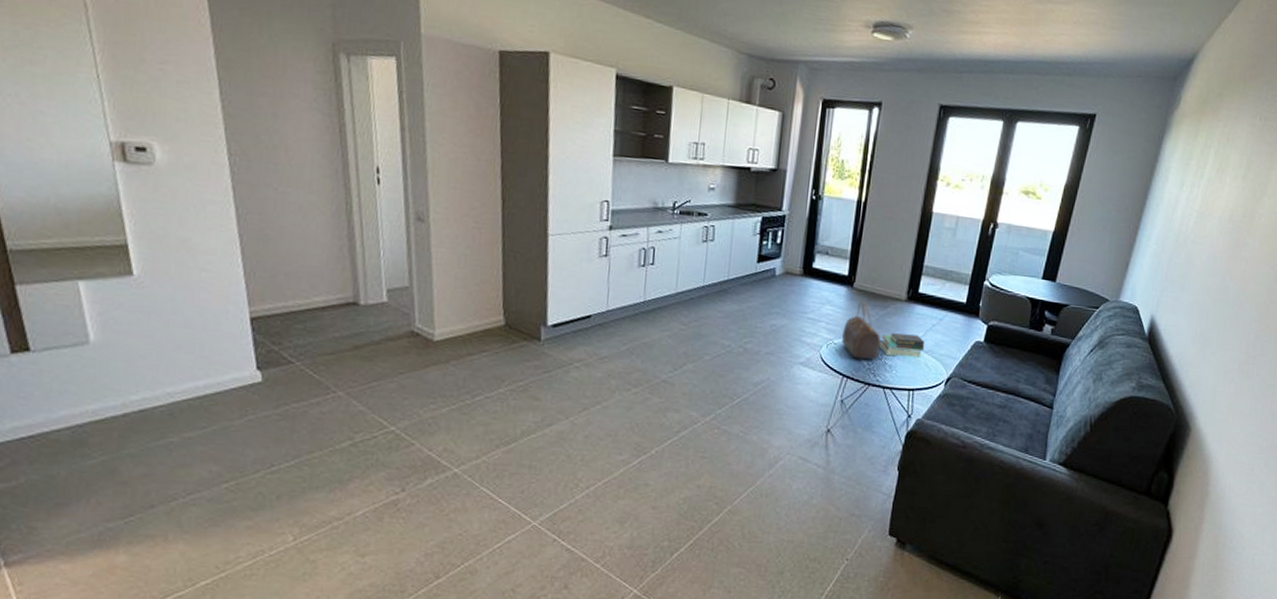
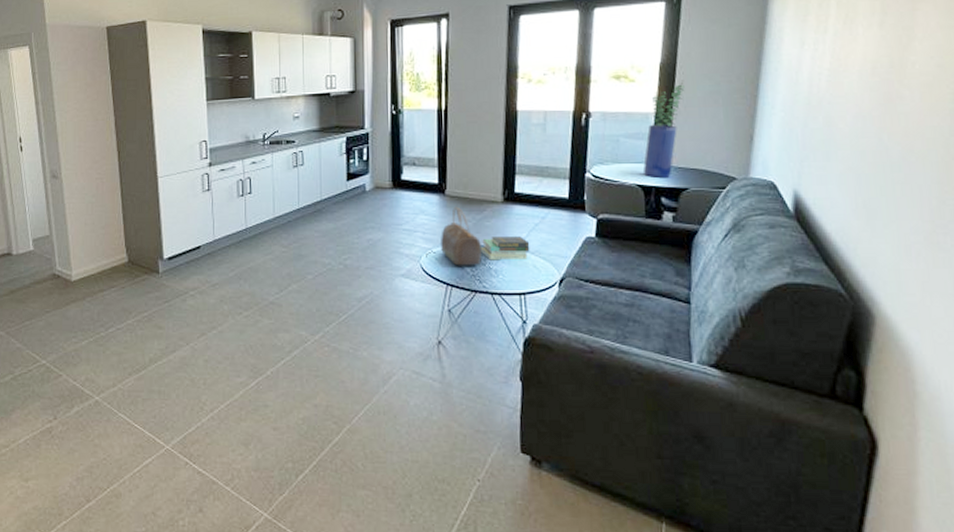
vase: none [1033,203,1082,294] -> present [642,80,685,179]

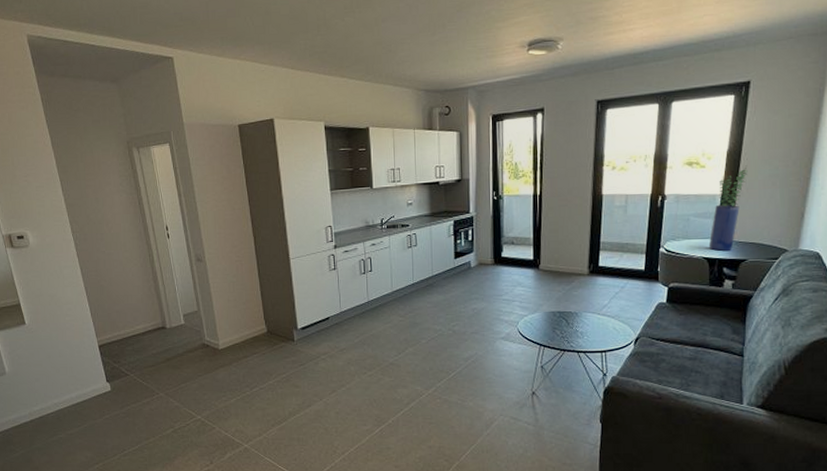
handbag: present [441,206,482,266] -> none [535,279,570,330]
books: present [480,236,530,261] -> none [568,303,611,324]

